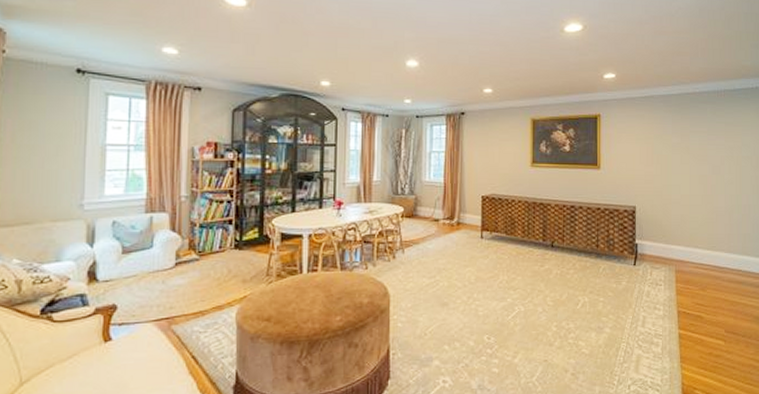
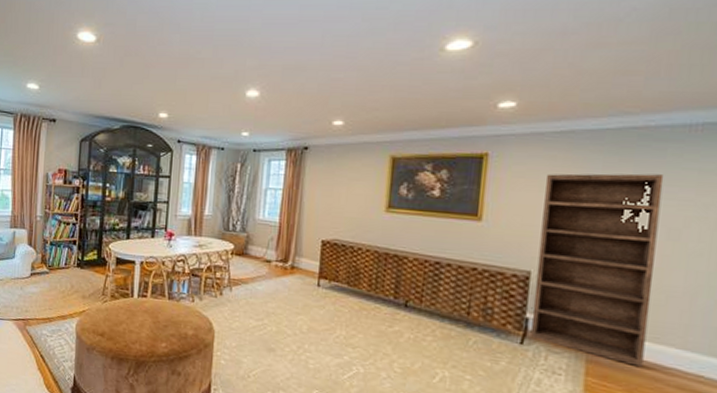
bookshelf: none [639,127,708,270] -> present [530,173,665,367]

